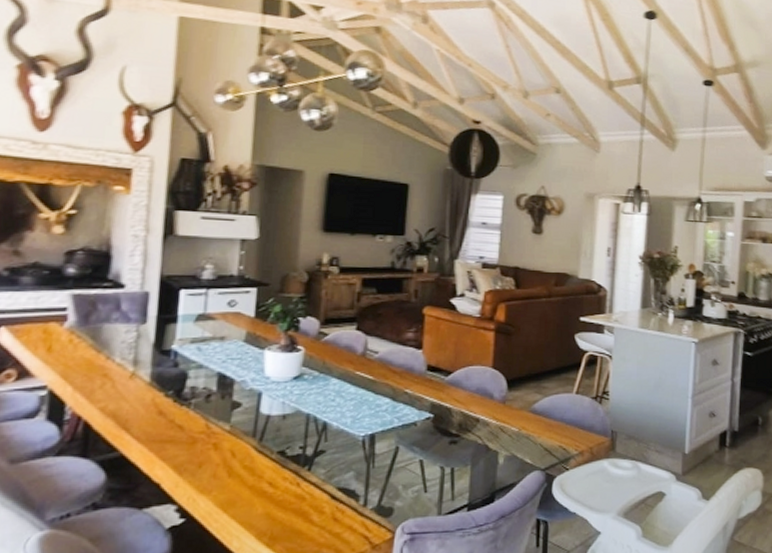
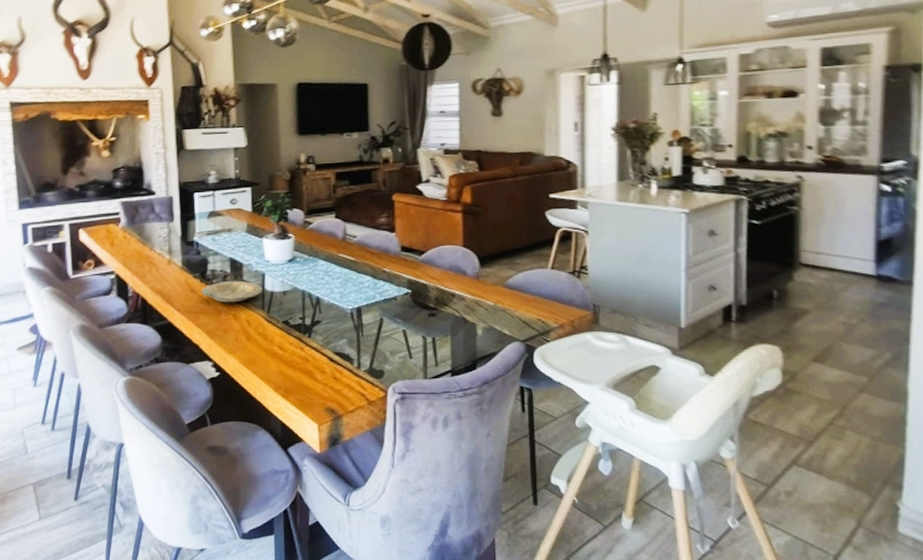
plate: none [172,400,256,429] -> present [201,280,262,303]

